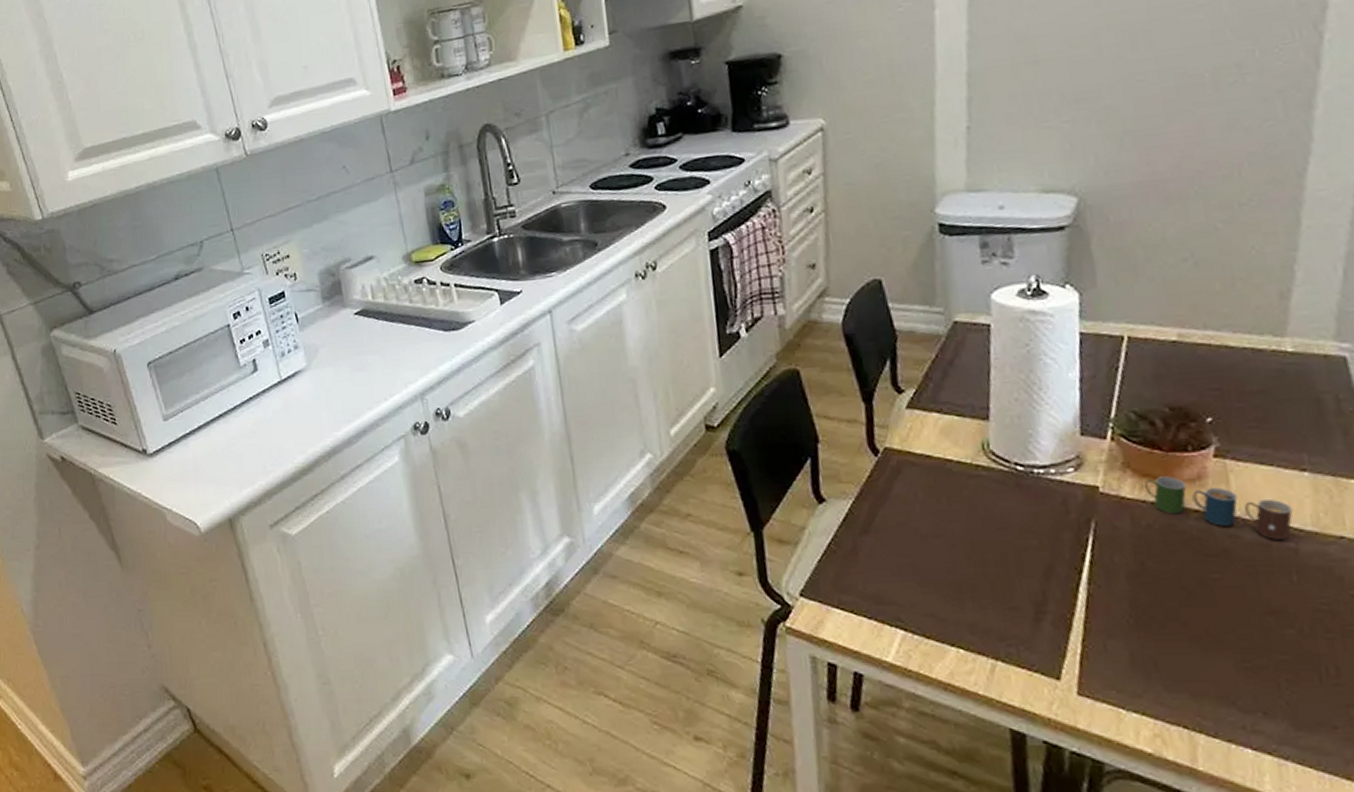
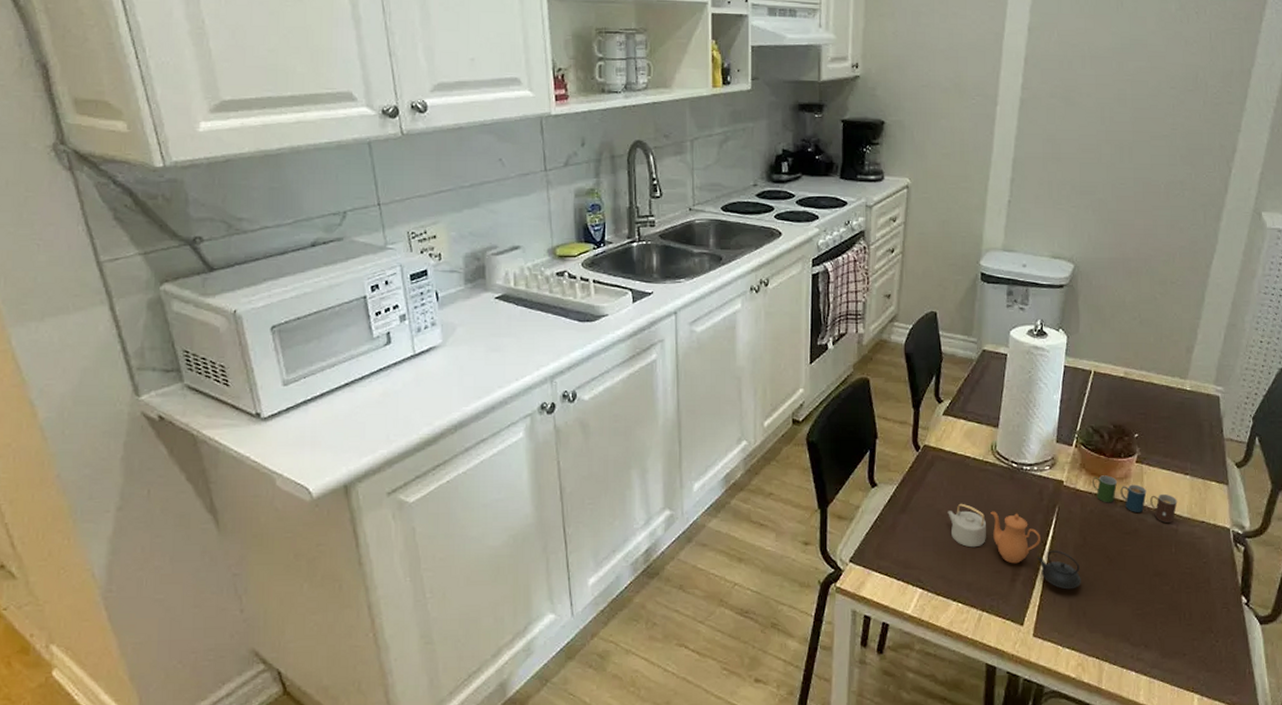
teapot: none [928,520,1145,633] -> present [948,503,1081,590]

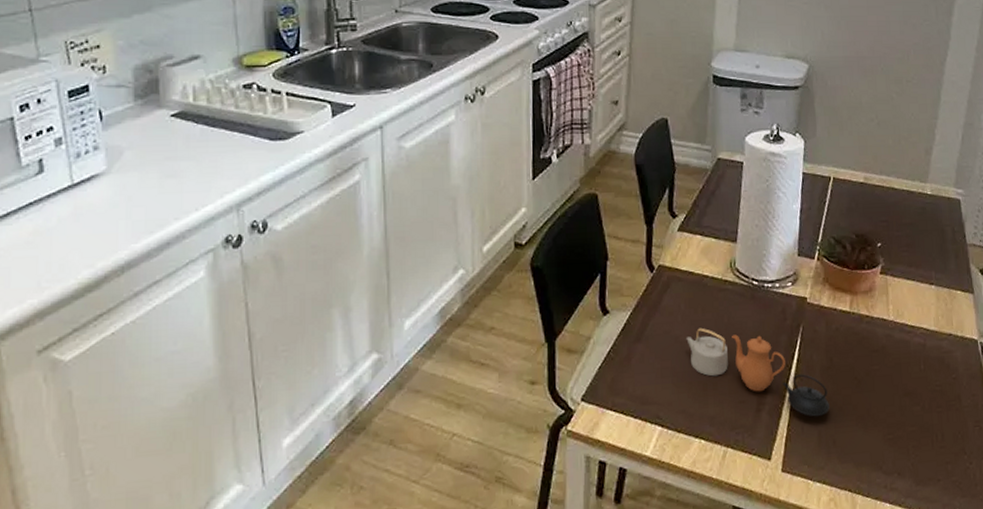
cup: present [1092,475,1178,523] -> none [837,289,924,337]

